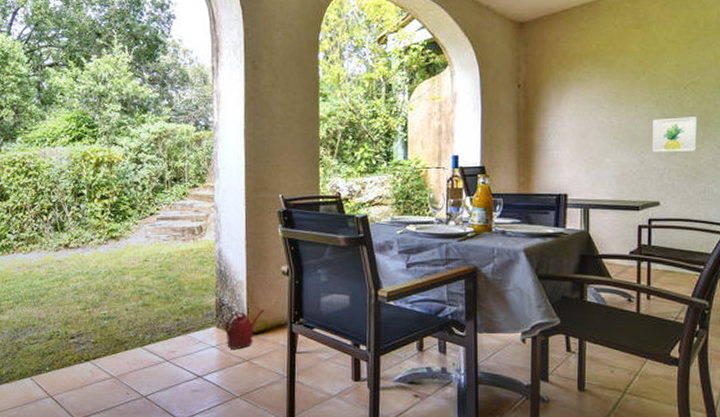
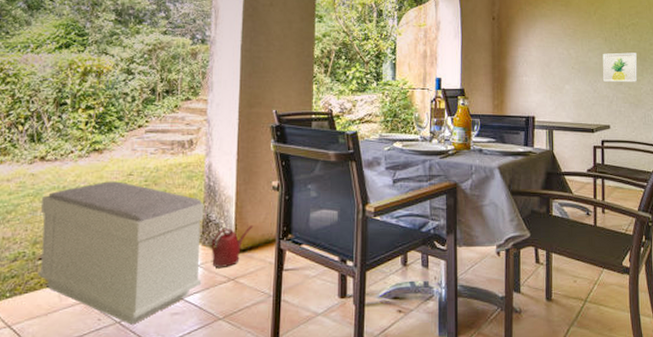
bench: none [69,267,218,399] -> present [37,181,204,325]

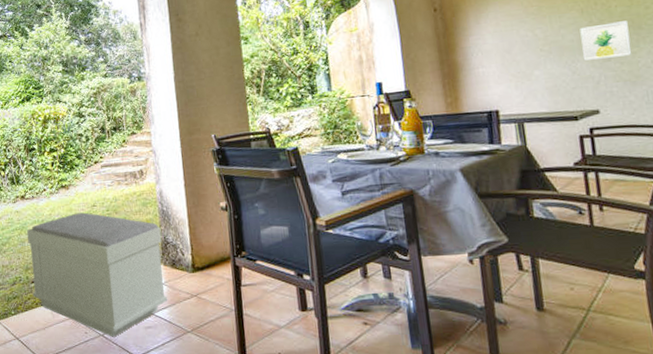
watering can: present [211,226,254,269] -> none [171,245,208,286]

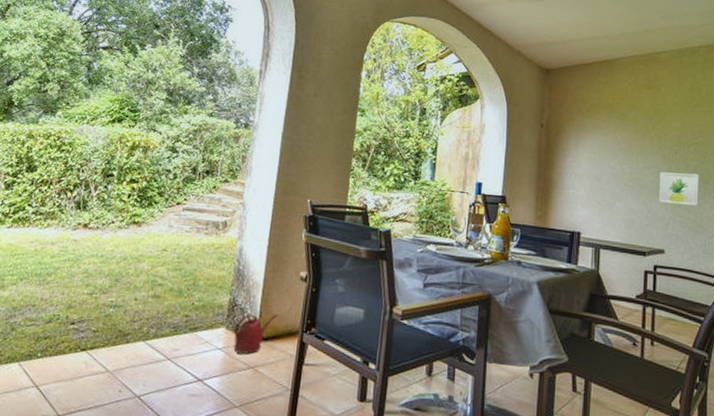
bench: present [27,212,168,337] -> none [68,254,232,401]
watering can: none [171,245,208,286] -> present [233,314,278,355]

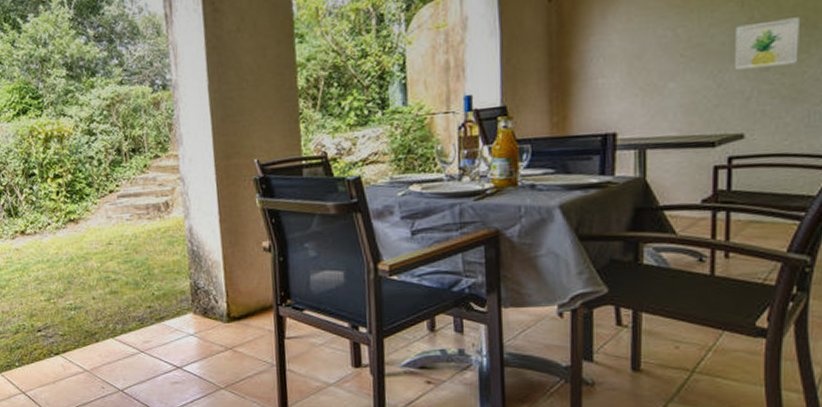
watering can: present [233,314,278,355] -> none [203,292,247,338]

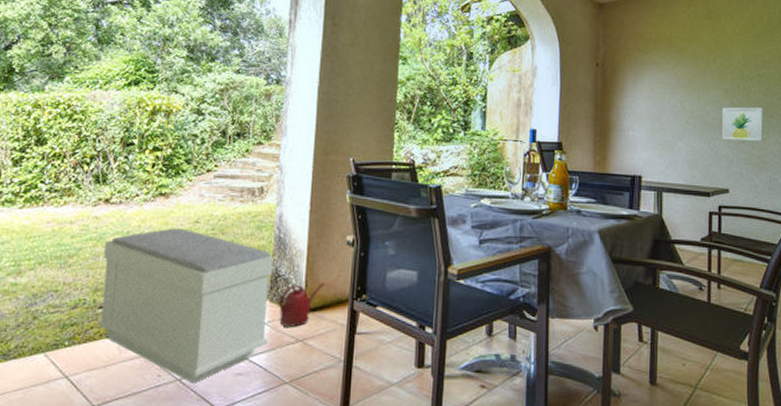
bench: none [30,251,198,393] -> present [97,228,274,383]
watering can: none [203,292,247,338] -> present [279,283,325,328]

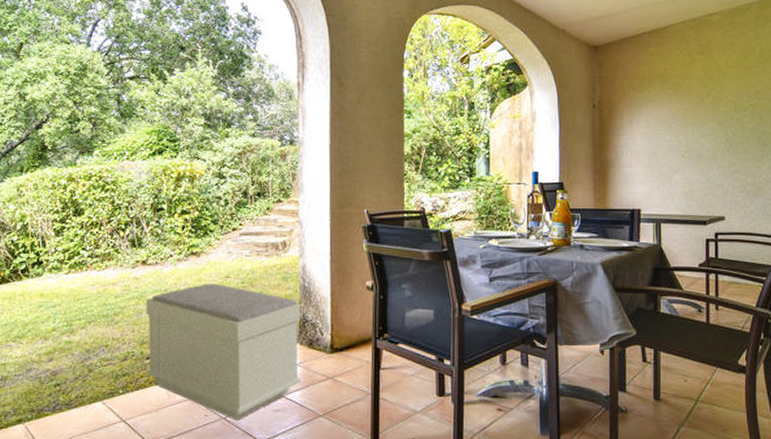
watering can: present [279,283,325,328] -> none [309,325,349,368]
wall art: present [721,107,763,141] -> none [716,137,756,170]

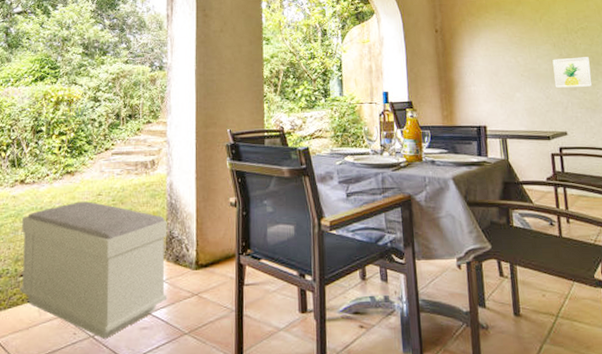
wall art: none [716,137,756,170] -> present [552,57,592,88]

